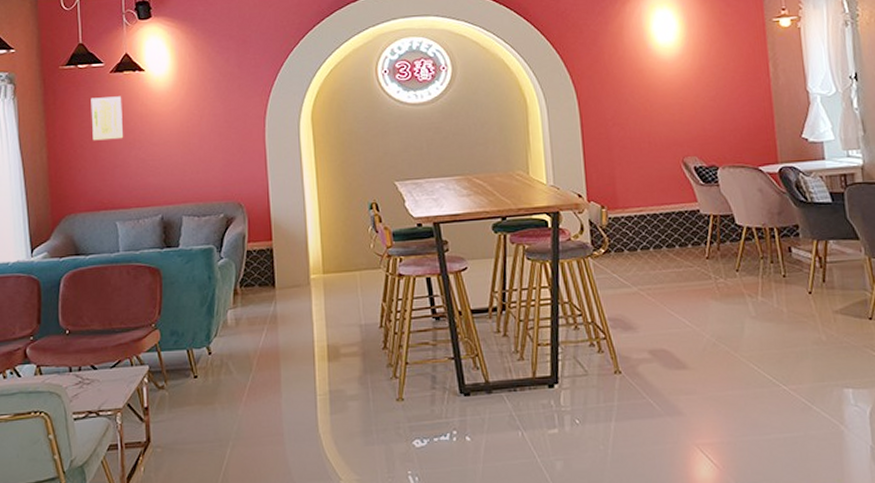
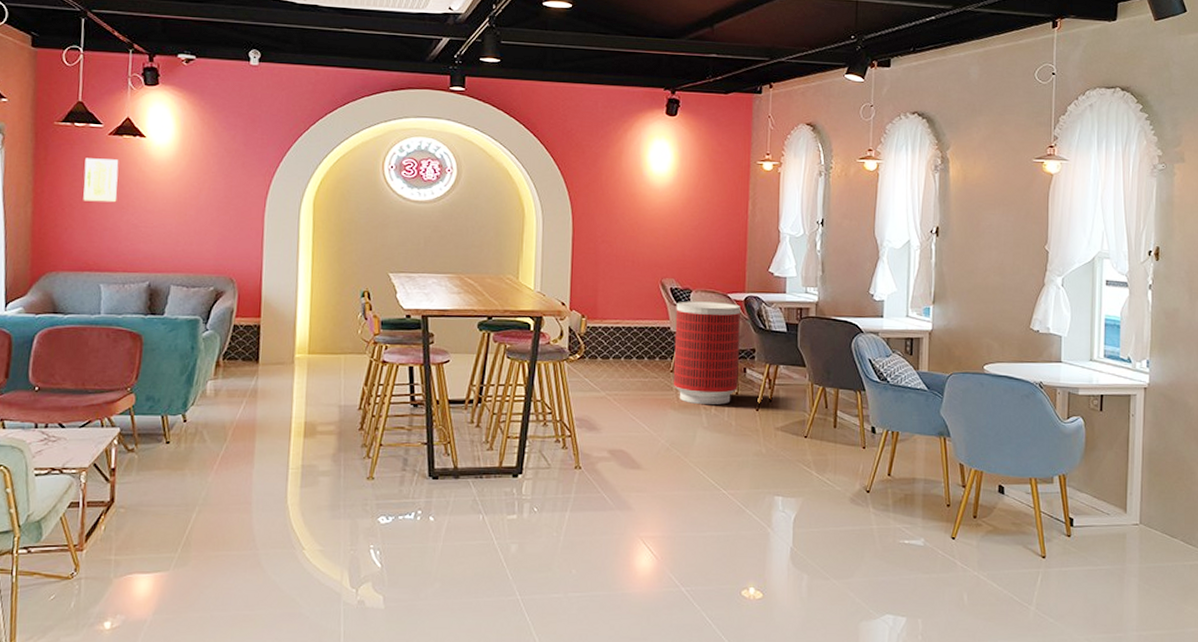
trash can: none [703,176,784,292] -> present [673,301,741,405]

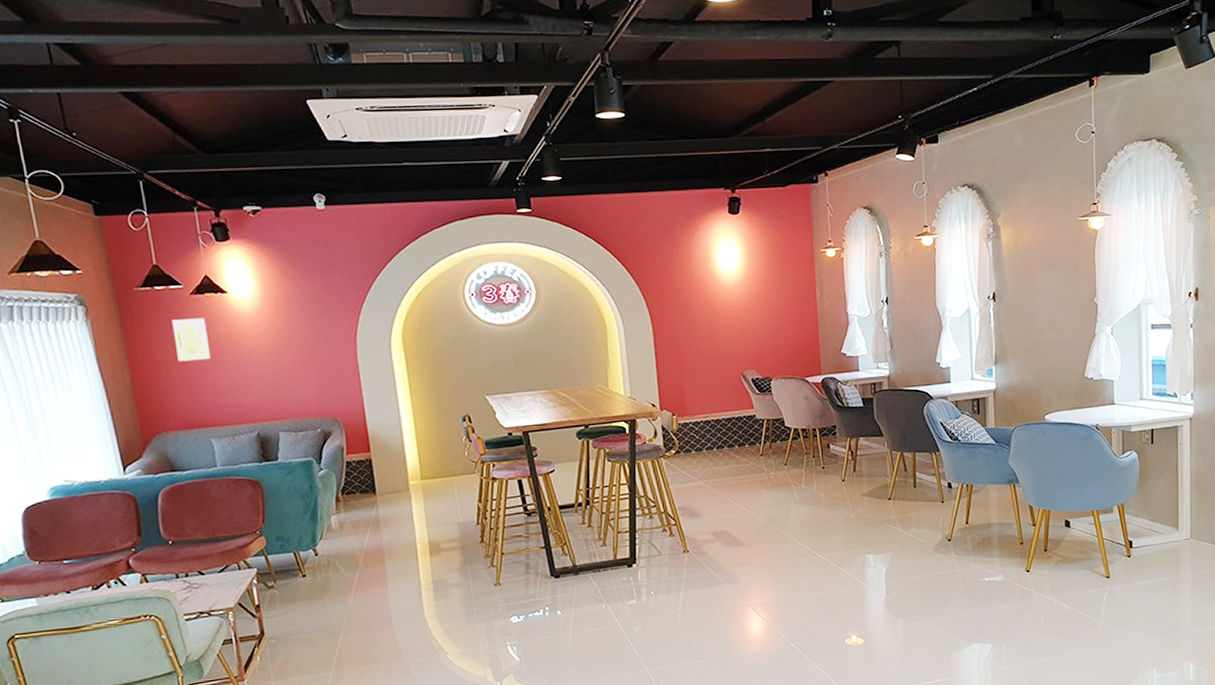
trash can: present [673,301,741,405] -> none [759,386,823,482]

